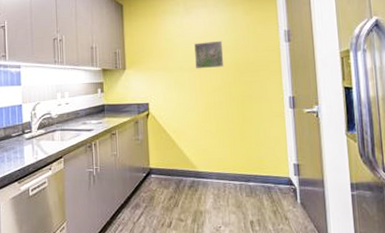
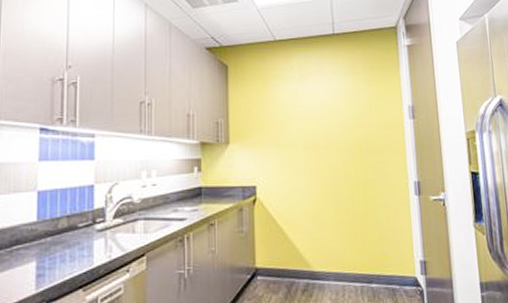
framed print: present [194,40,224,69] -> none [310,113,344,147]

